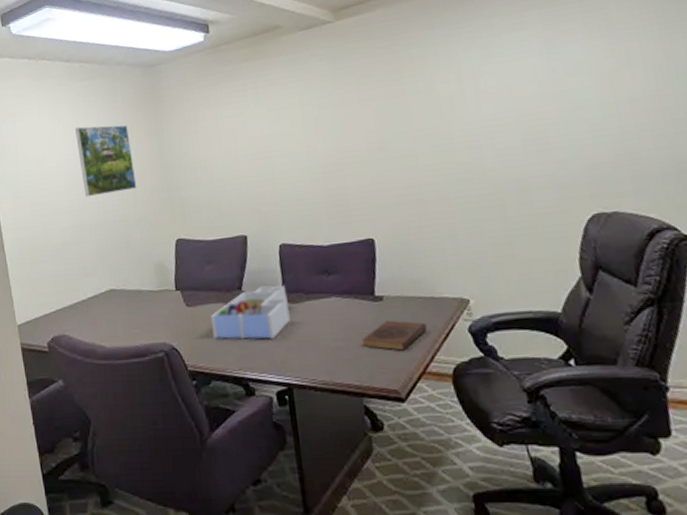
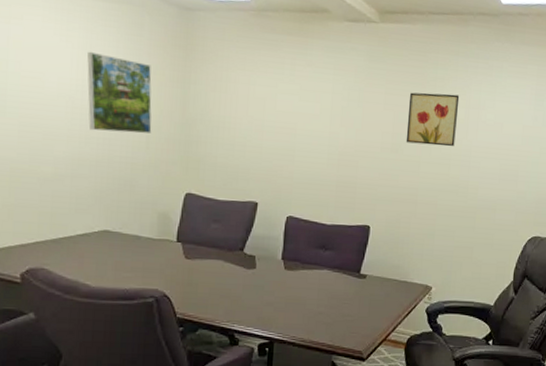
desk organizer: present [210,285,290,340] -> none [207,251,285,298]
book: present [361,320,427,351] -> none [341,295,396,321]
wall art: none [385,69,455,137] -> present [405,92,460,147]

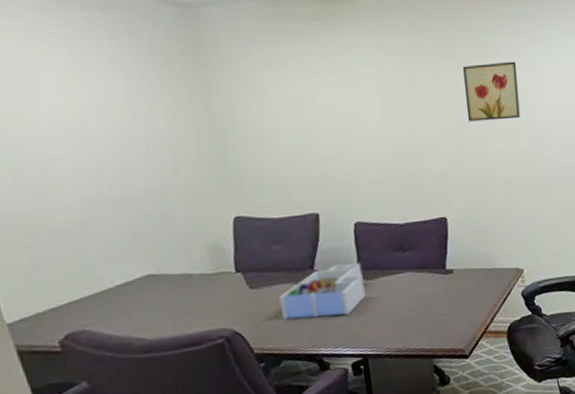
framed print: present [87,51,152,134] -> none [77,72,178,165]
desk organizer: none [207,251,285,298] -> present [278,263,366,319]

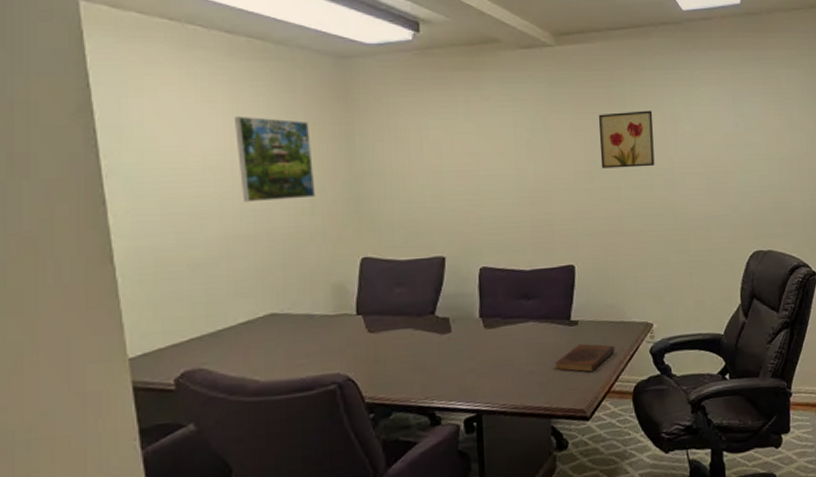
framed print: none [77,72,178,165] -> present [235,115,316,203]
desk organizer: present [278,263,366,319] -> none [396,310,485,367]
book: none [433,290,489,316] -> present [554,343,615,373]

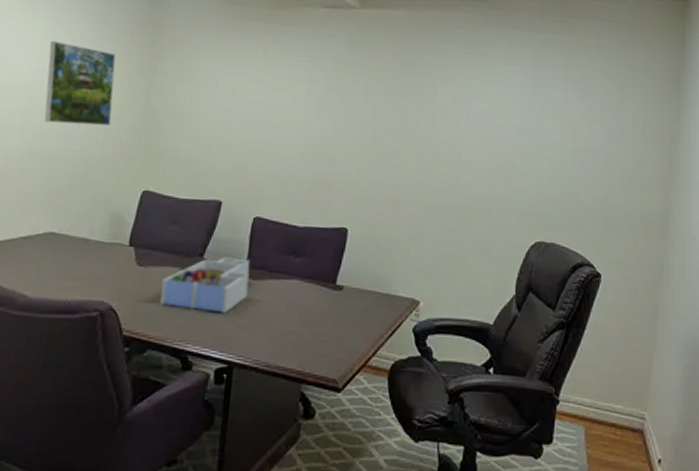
desk organizer: none [396,310,485,367] -> present [160,257,251,313]
book: present [554,343,615,373] -> none [313,310,377,342]
wall art: present [598,110,655,169] -> none [388,80,448,140]

